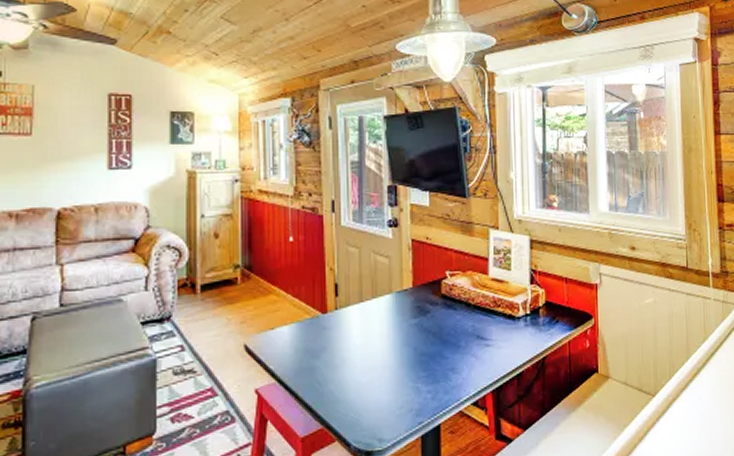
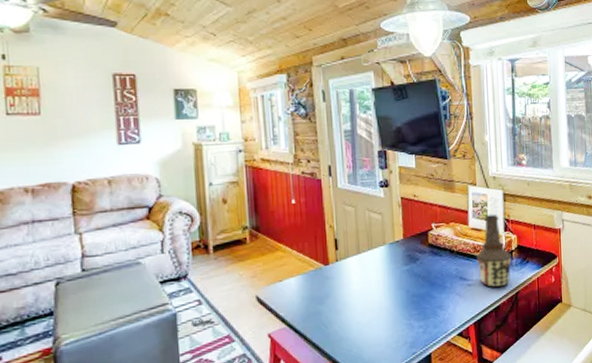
bottle: none [496,263,538,350] -> present [476,214,512,288]

